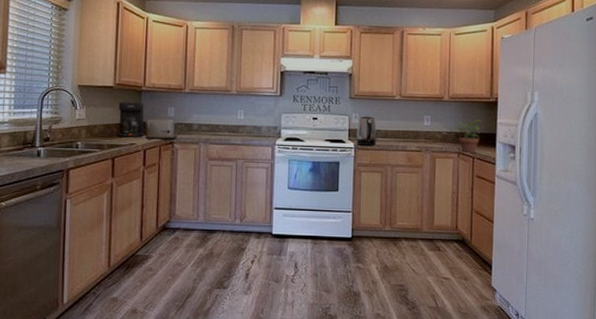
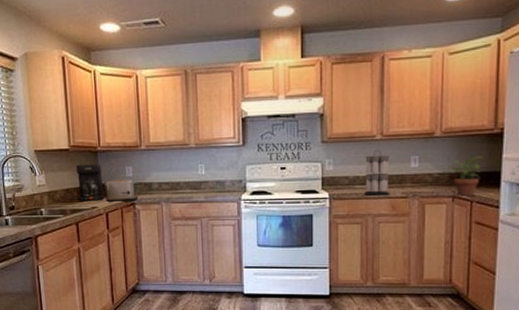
kettle: present [356,116,377,146] -> none [331,161,354,195]
spice rack: none [385,108,407,148] -> present [365,150,390,195]

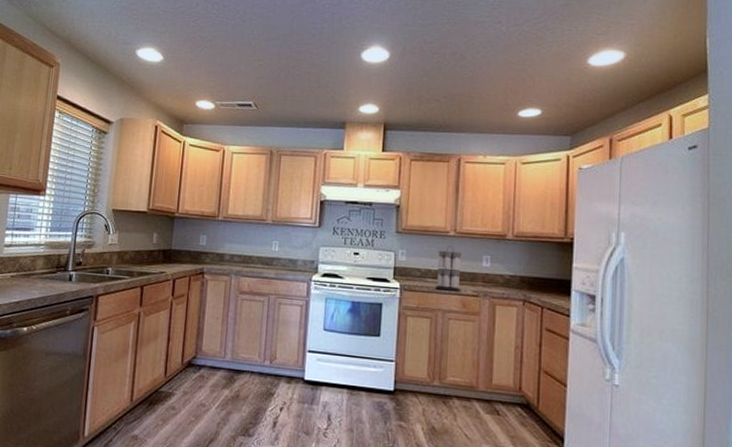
coffee maker: present [76,164,104,201] -> none [147,228,176,266]
toaster: present [105,179,139,203] -> none [175,246,211,270]
potted plant: present [449,156,483,196] -> none [520,262,553,302]

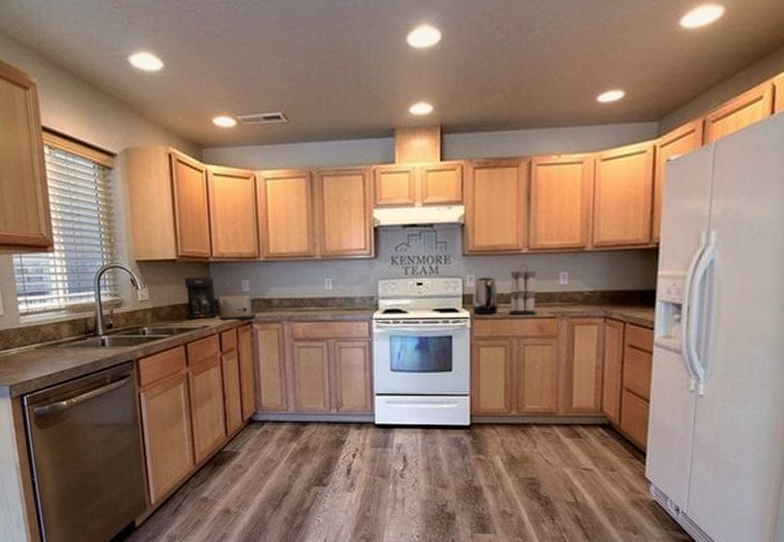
coffee maker: none [147,228,176,266] -> present [185,277,217,319]
toaster: none [175,246,211,270] -> present [217,295,257,321]
kettle: none [402,253,426,287] -> present [472,277,498,314]

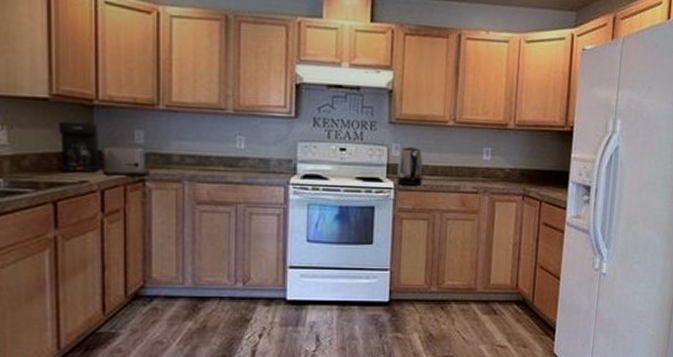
spice rack: present [509,264,537,315] -> none [433,137,462,189]

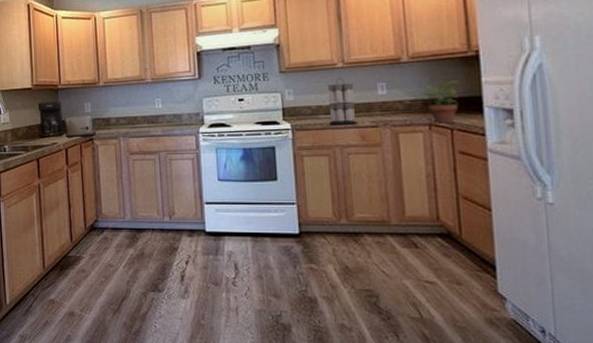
kettle: present [397,147,423,186] -> none [292,91,318,126]
spice rack: none [433,137,462,189] -> present [327,78,357,125]
potted plant: none [521,153,553,195] -> present [422,80,459,124]

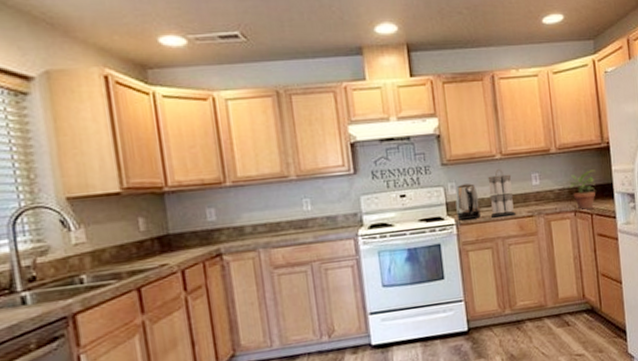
coffee maker: present [38,101,64,137] -> none [134,208,178,259]
toaster: present [64,115,97,139] -> none [177,224,227,257]
kettle: none [292,91,318,126] -> present [455,183,481,220]

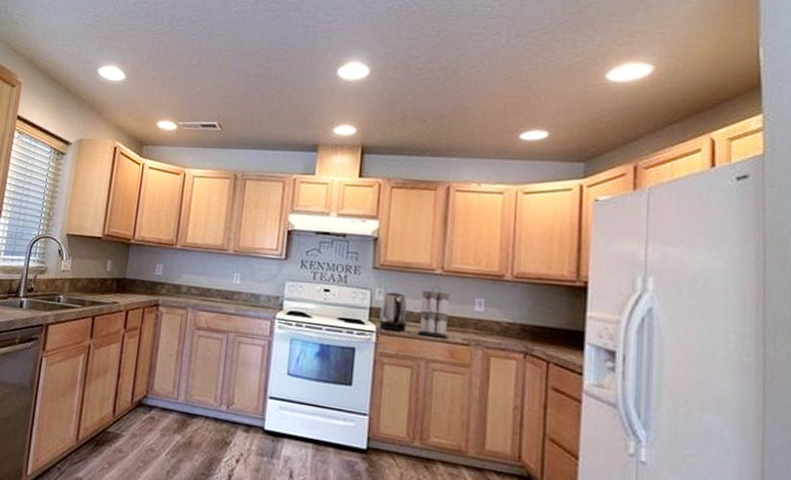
potted plant: present [568,169,596,210] -> none [521,309,562,355]

